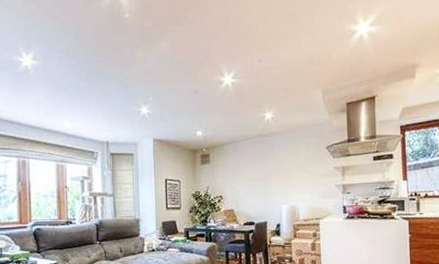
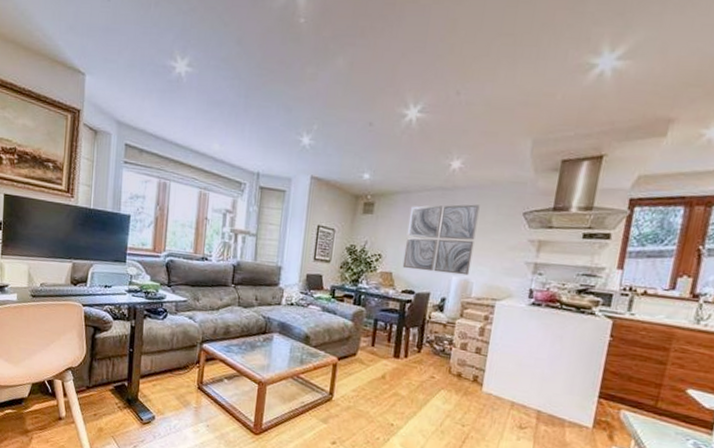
wall art: none [239,145,295,205] -> present [402,204,480,276]

